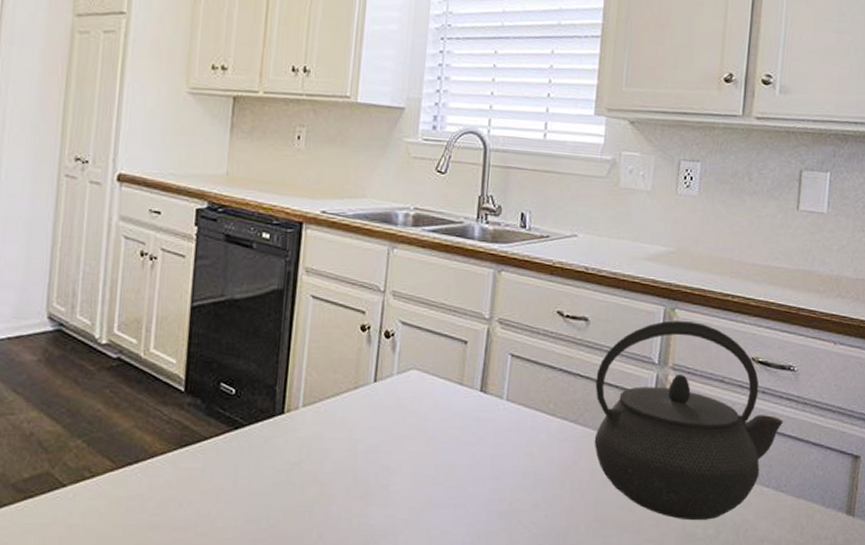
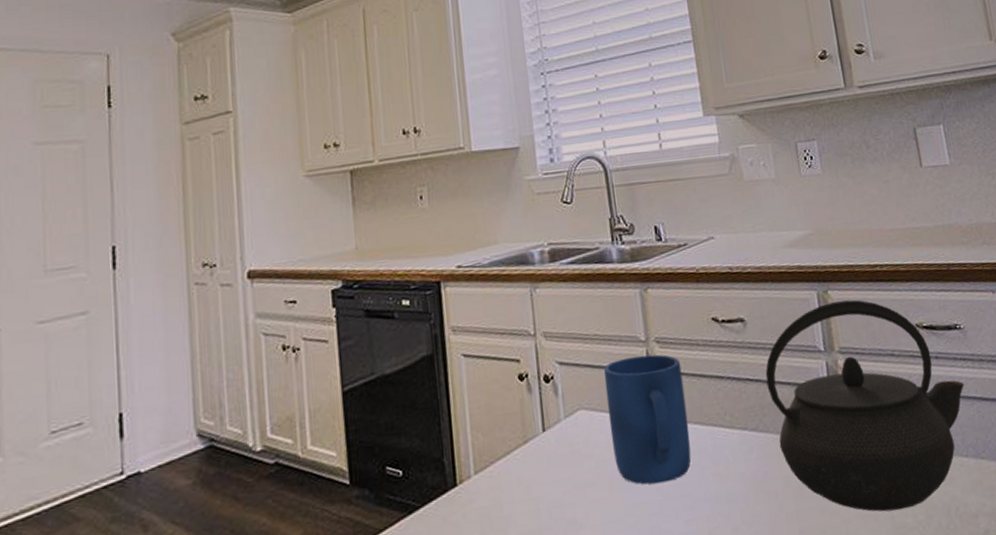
mug: none [436,331,518,451] -> present [603,354,692,485]

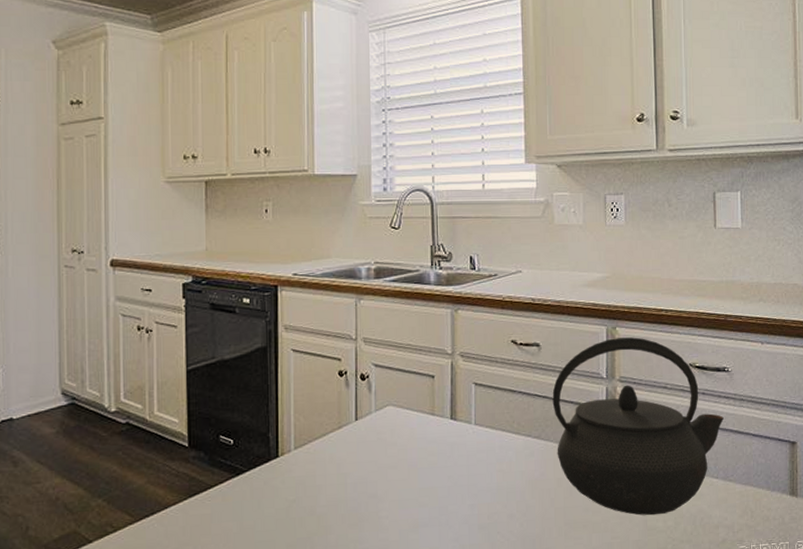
mug: present [603,354,692,485] -> none [412,365,481,473]

